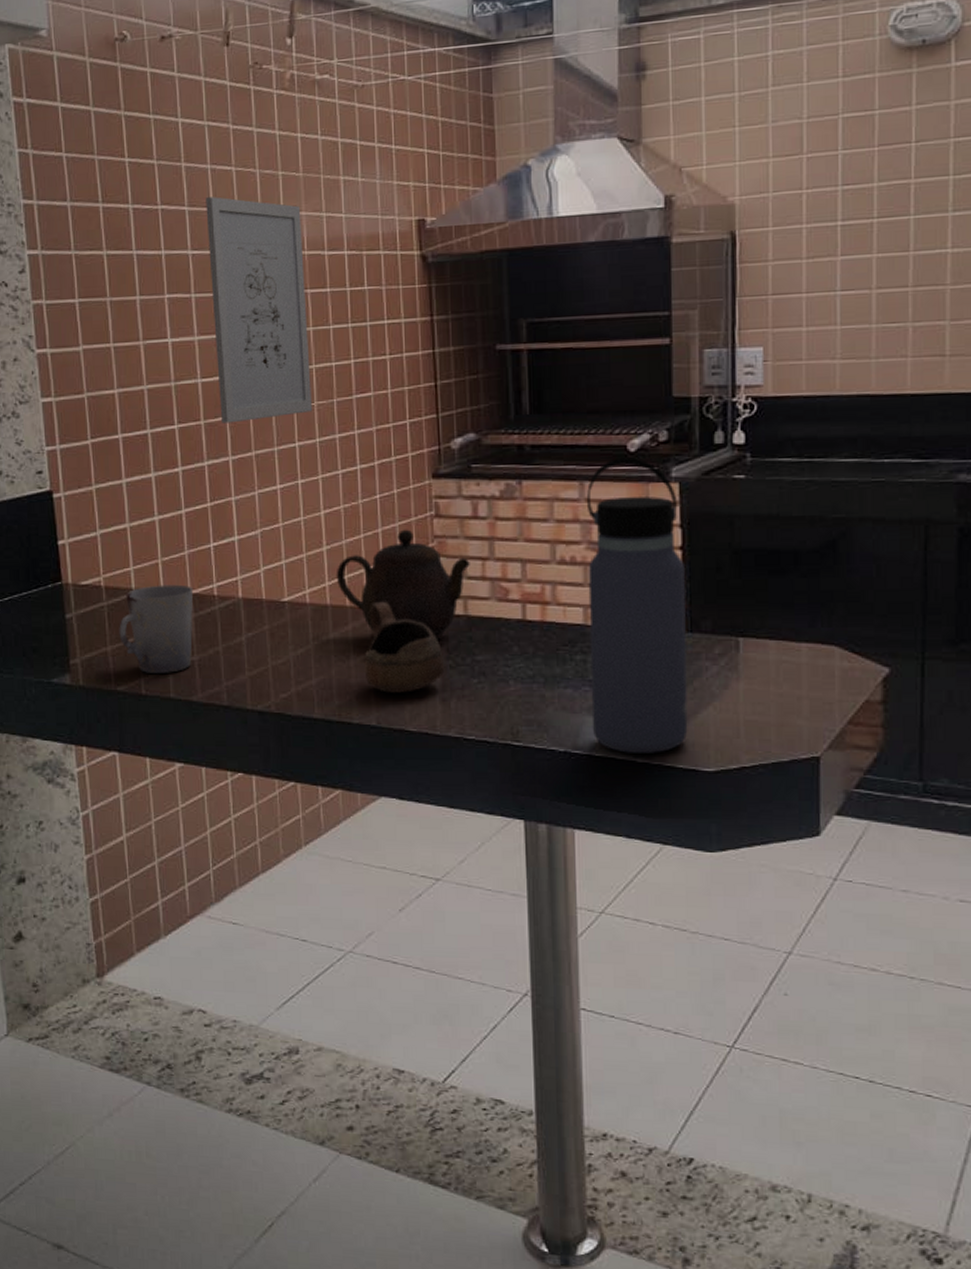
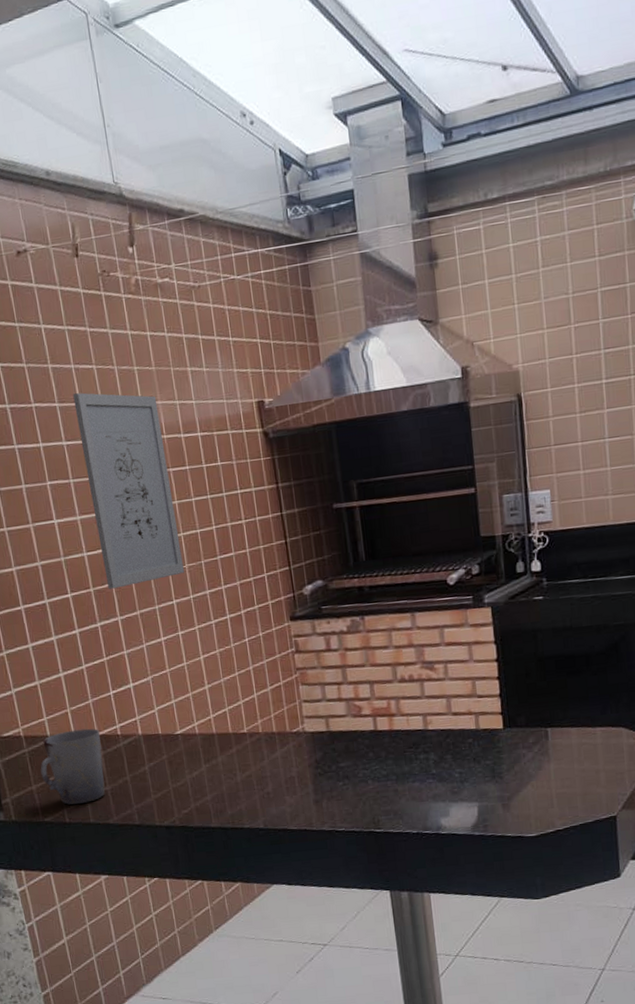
teapot: present [336,529,470,640] -> none [218,665,328,754]
cup: present [364,601,445,693] -> none [248,726,316,801]
water bottle: present [586,456,688,753] -> none [417,589,513,829]

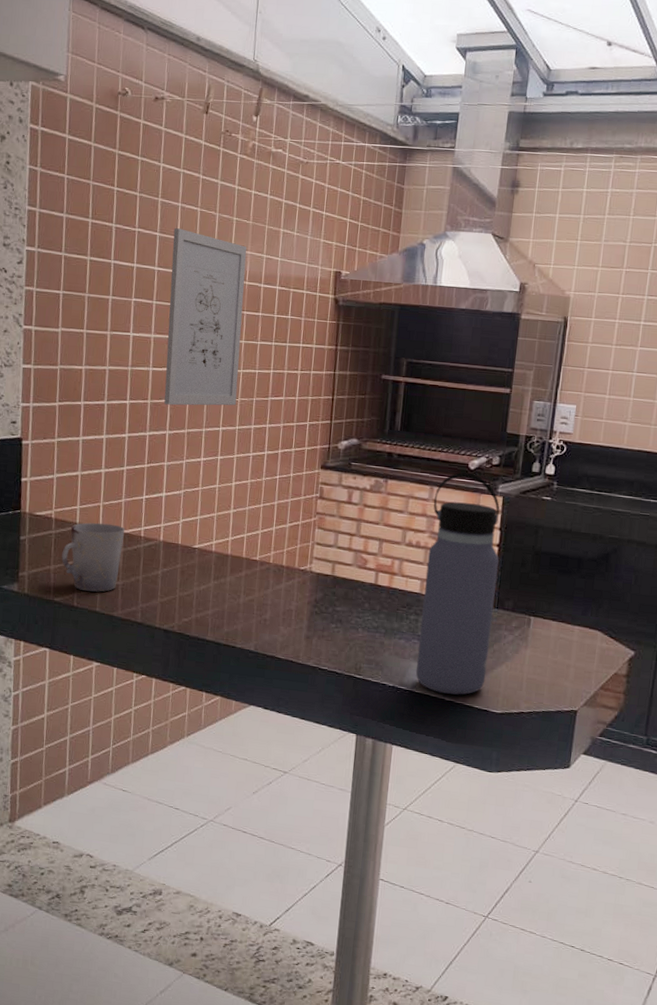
water bottle: none [417,589,513,829] -> present [415,472,500,695]

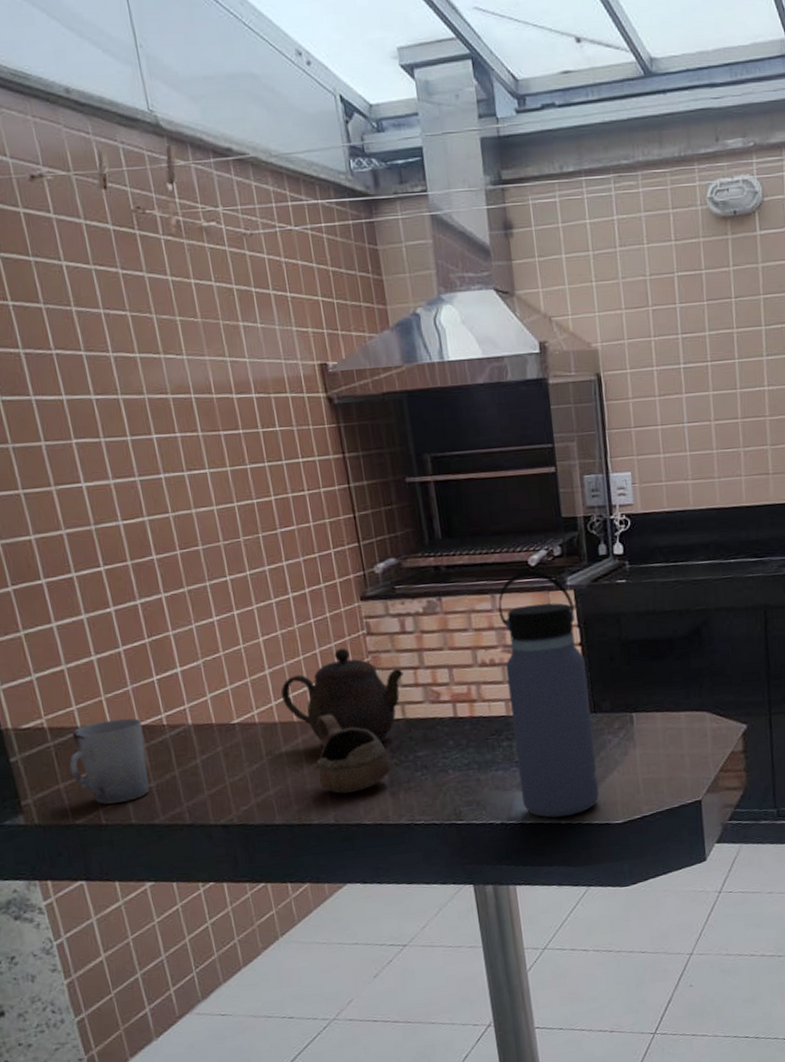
wall art: present [164,228,247,406] -> none [102,341,239,563]
teapot: none [237,504,341,592] -> present [280,648,403,743]
cup: none [250,557,312,629] -> present [316,714,391,794]

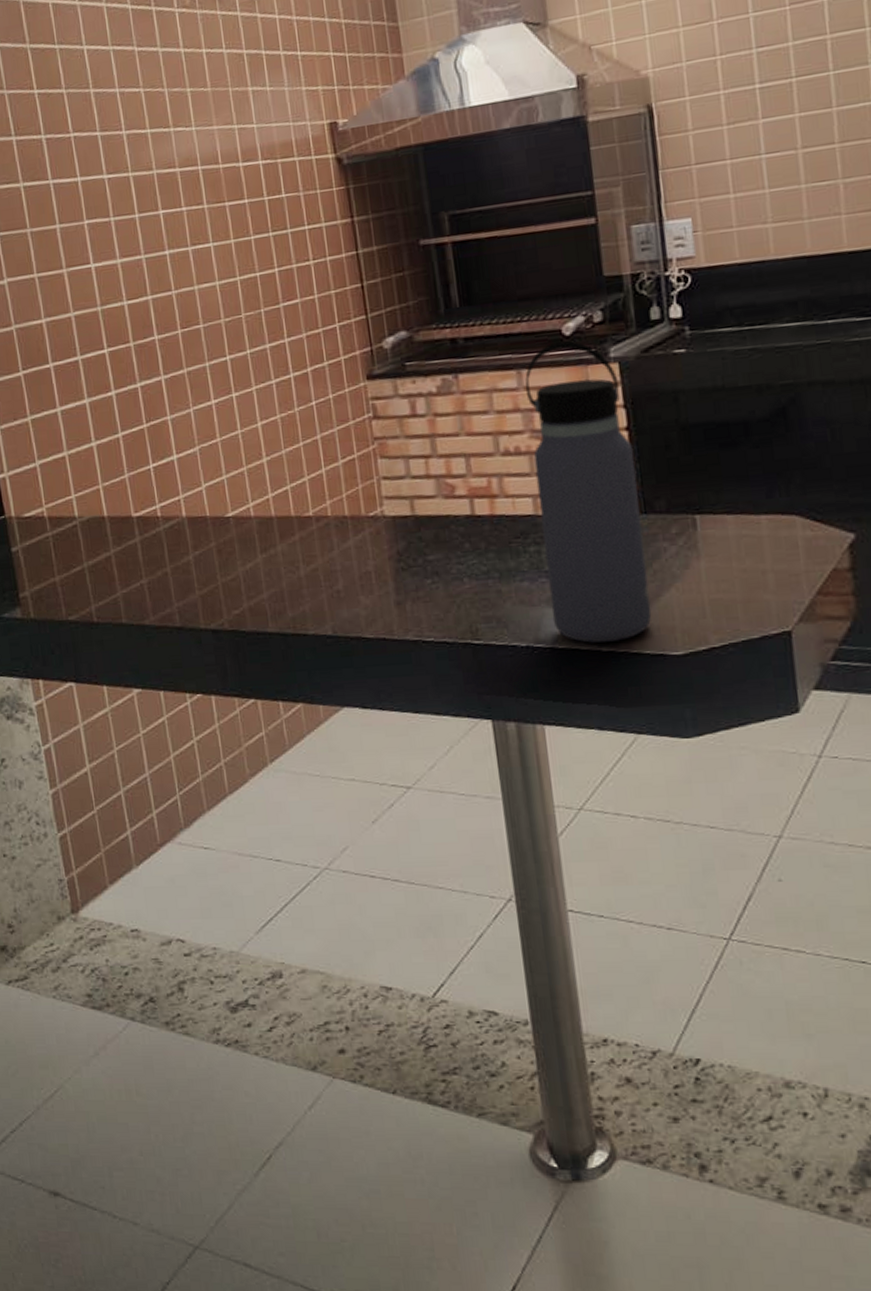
cup: present [69,718,150,805] -> none [65,508,141,601]
teapot: present [280,648,403,743] -> none [278,433,413,543]
cup: present [316,714,391,794] -> none [314,508,397,601]

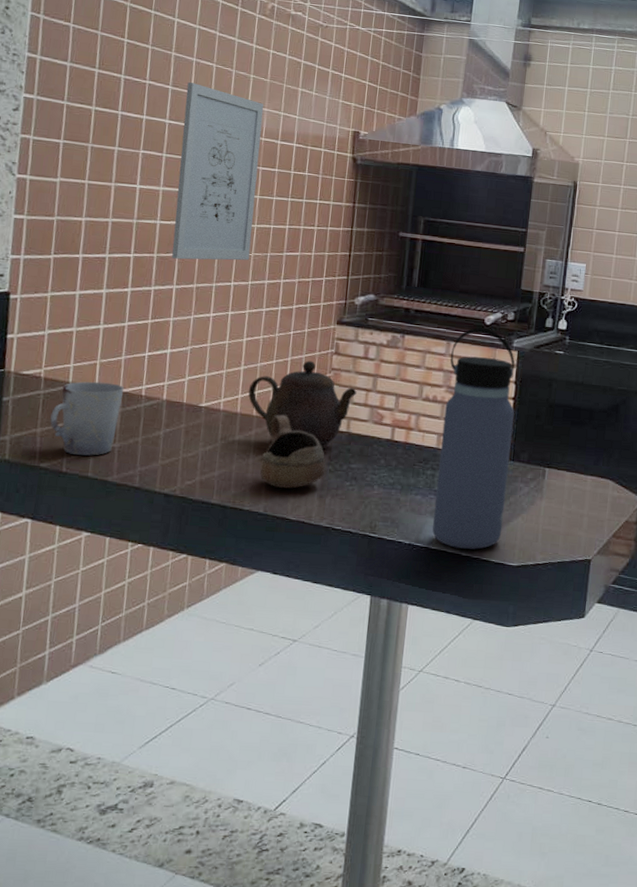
cup: none [65,508,141,601] -> present [50,381,125,456]
wall art: none [116,119,240,344] -> present [172,82,264,261]
teapot: none [278,433,413,543] -> present [248,360,357,449]
cup: none [314,508,397,601] -> present [260,414,326,489]

